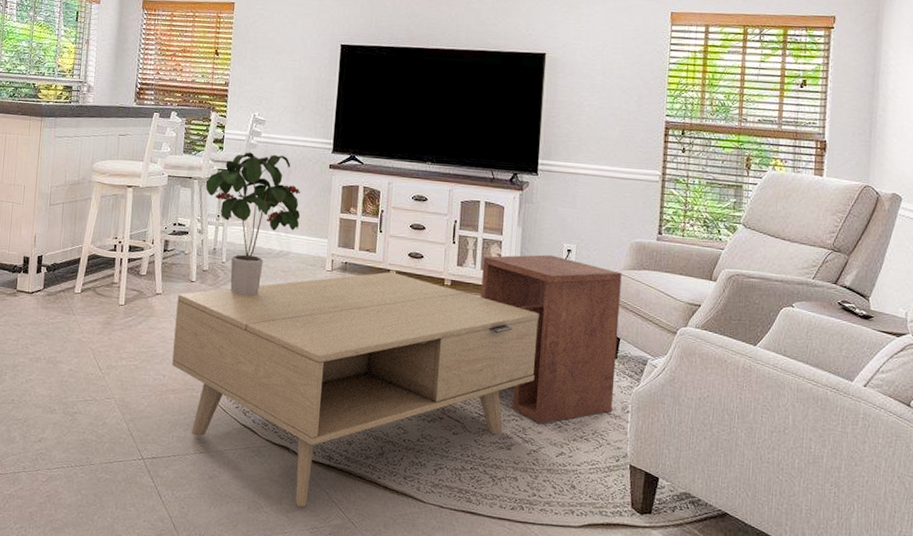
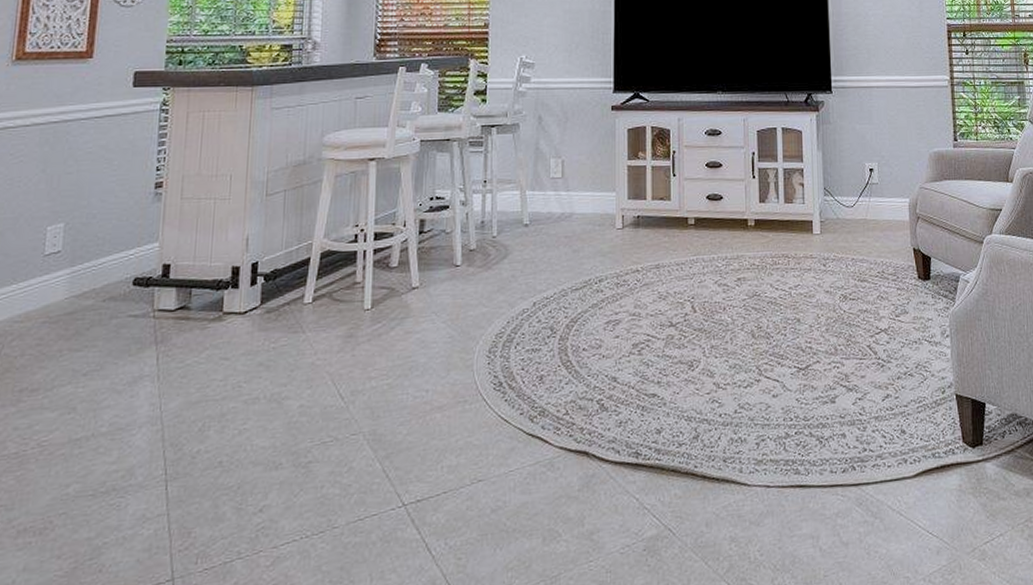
coffee table: present [172,272,539,507] -> none [437,220,852,524]
potted plant: present [205,152,301,296] -> none [467,101,582,274]
side table: present [481,255,622,423] -> none [786,177,932,366]

